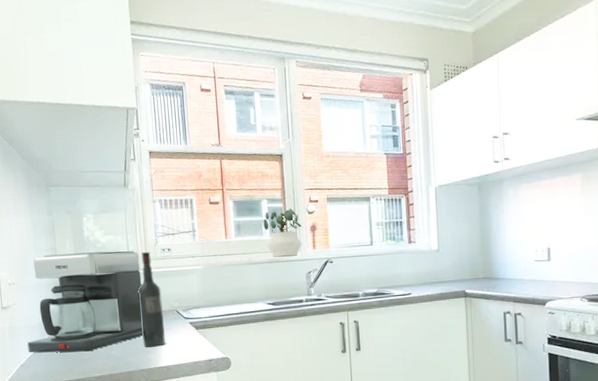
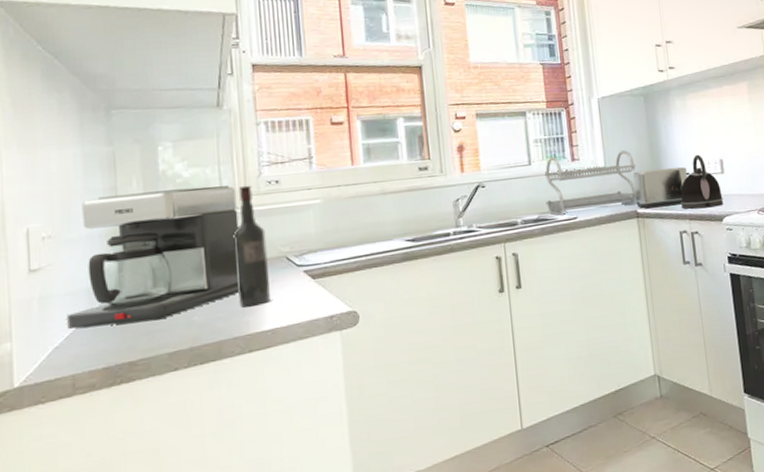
potted plant: present [263,208,302,258] -> none [399,126,448,186]
dish rack: none [384,235,467,292] -> present [544,150,637,216]
toaster: none [463,253,518,290] -> present [633,166,690,209]
kettle: none [506,242,548,293] -> present [680,154,724,209]

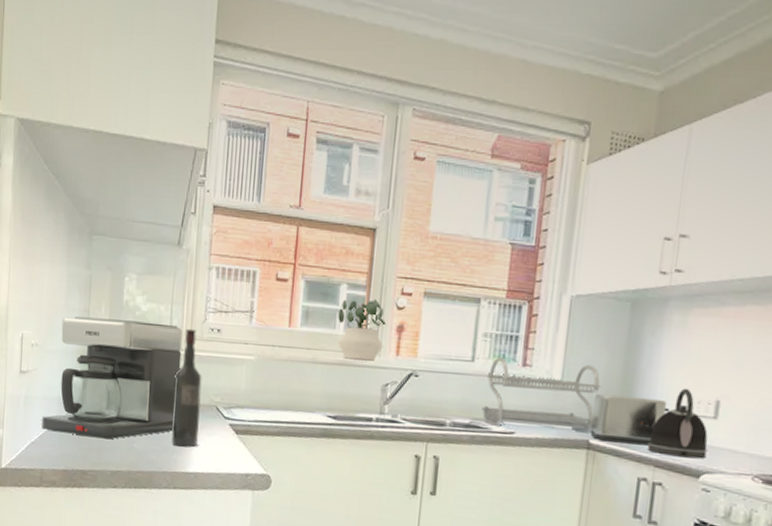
potted plant: none [399,126,448,186] -> present [337,298,386,363]

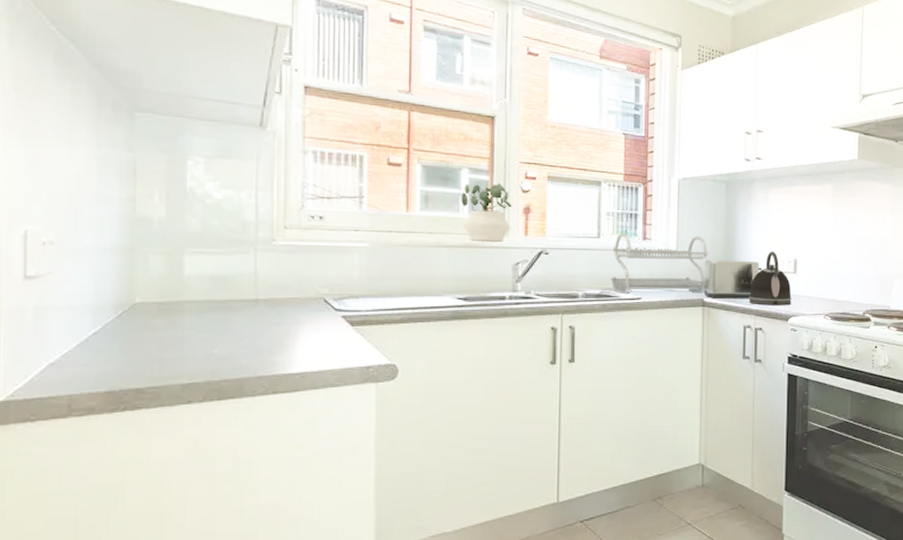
coffee maker: present [42,316,182,439] -> none [66,207,274,348]
wine bottle: present [171,328,202,447] -> none [266,216,304,346]

